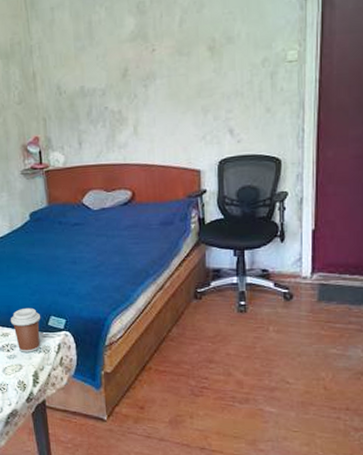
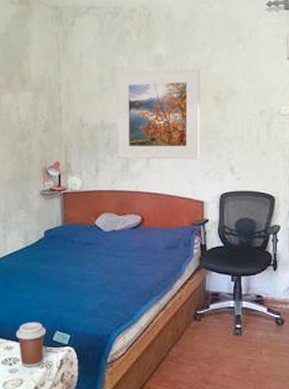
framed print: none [93,13,194,128] -> present [116,68,200,160]

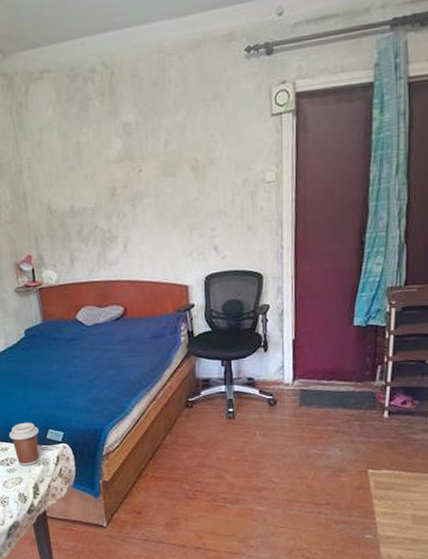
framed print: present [116,68,200,160] -> none [81,135,181,247]

